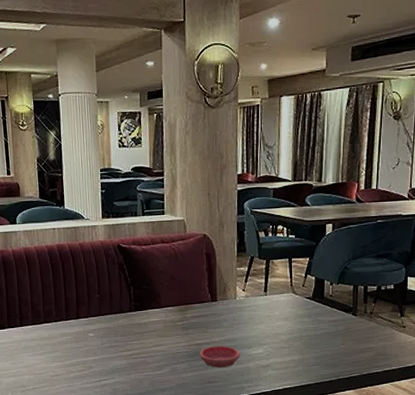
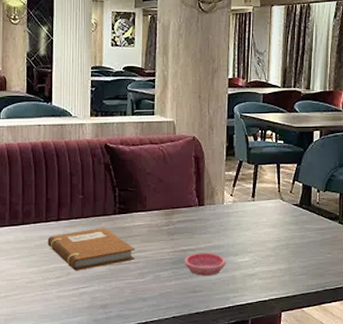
notebook: none [69,324,152,365] -> present [47,227,135,271]

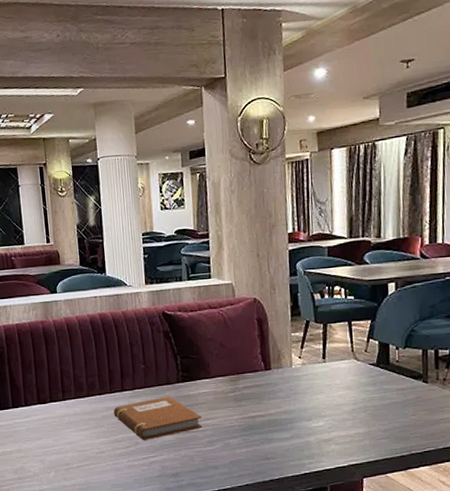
saucer: present [185,253,226,276] -> none [254,418,299,442]

